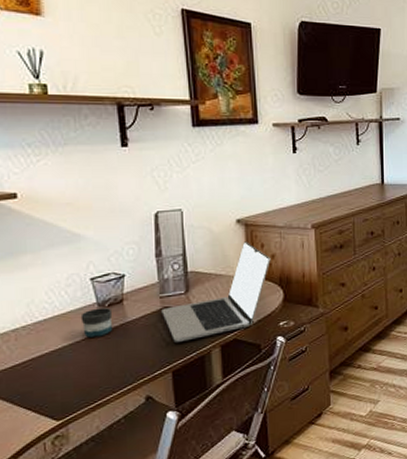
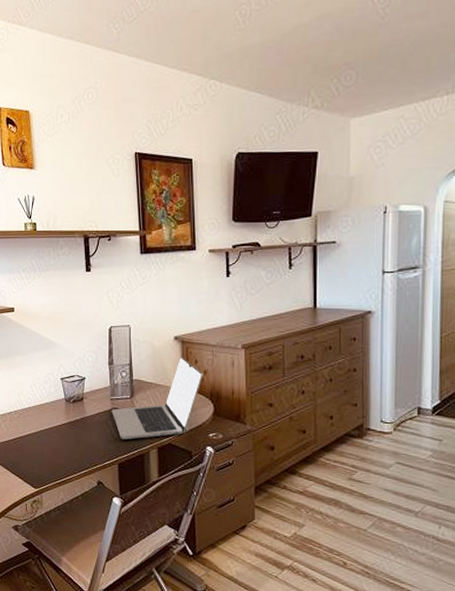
mug: present [80,307,113,338] -> none [53,403,76,426]

